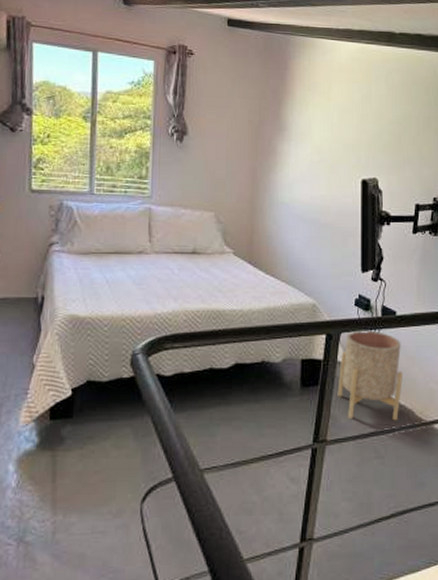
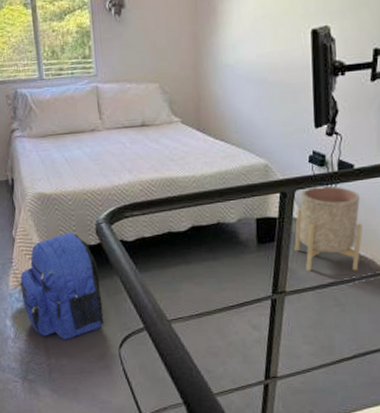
backpack: none [33,362,128,490] -> present [20,232,104,339]

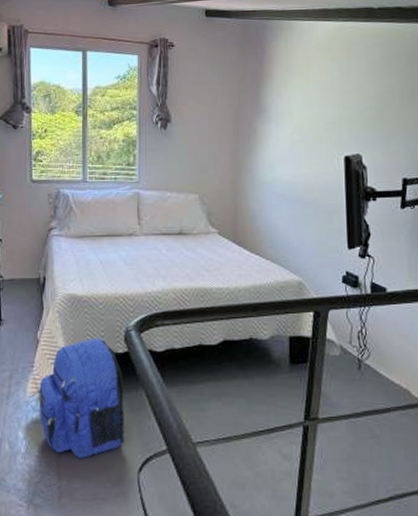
planter: present [294,185,362,271] -> none [327,307,396,401]

